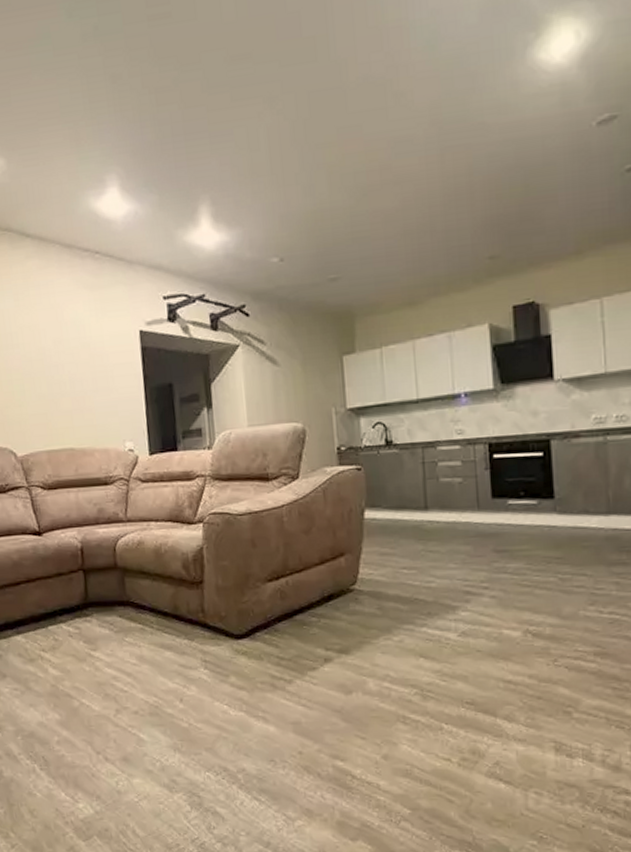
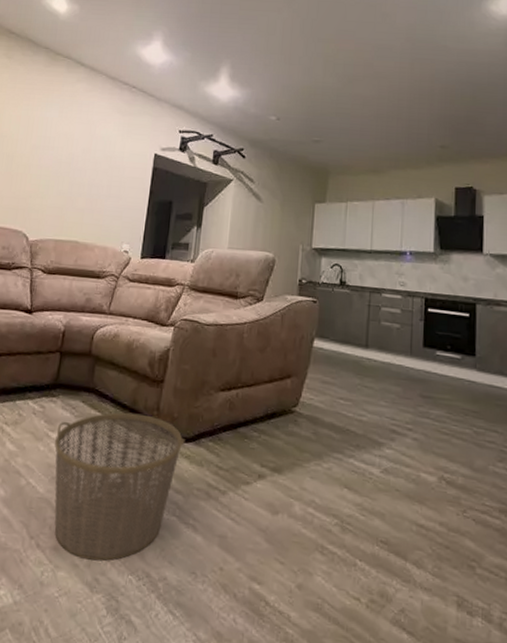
basket: none [98,618,239,764] -> present [54,412,185,561]

